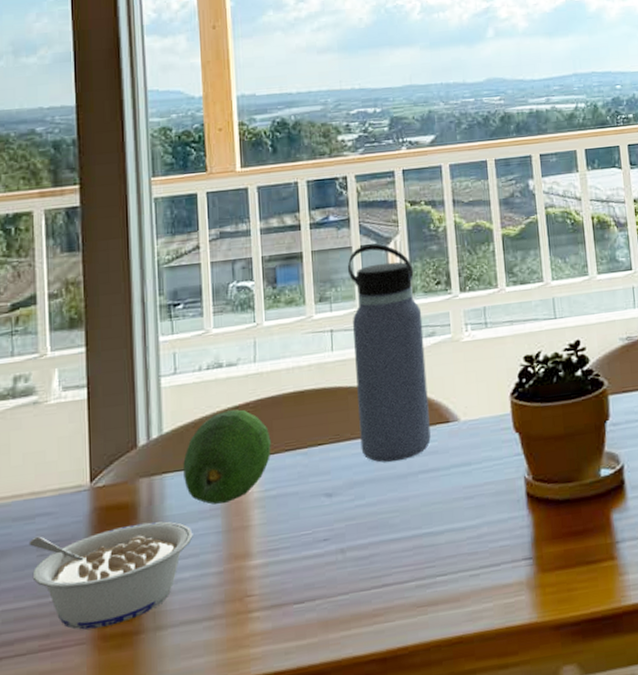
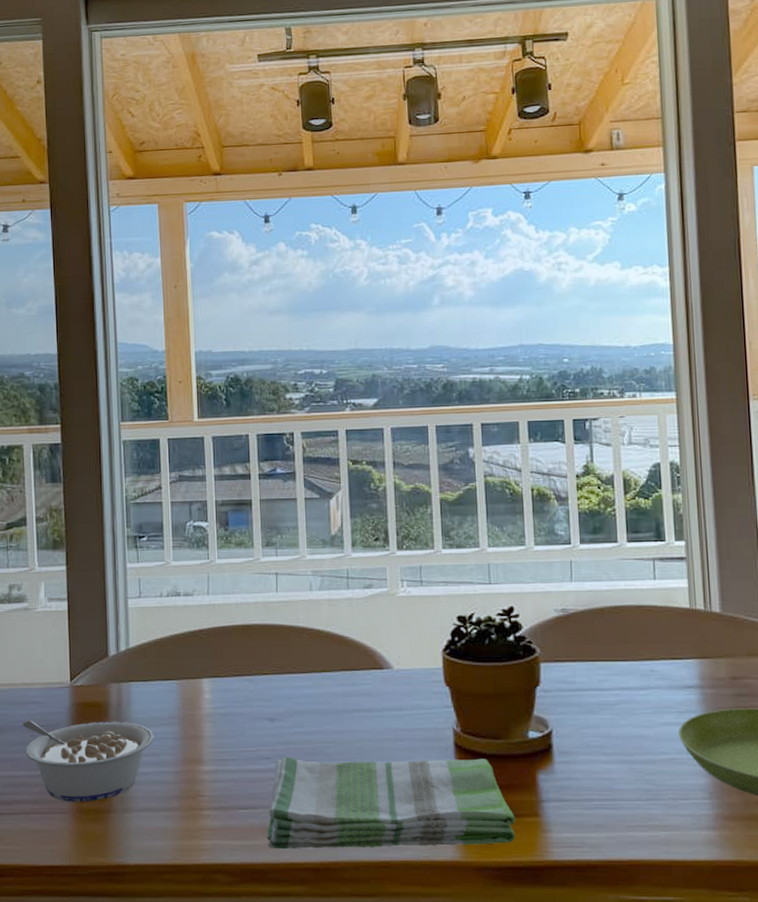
fruit: present [183,409,271,505] -> none [146,634,221,714]
dish towel: none [326,505,592,644] -> present [266,756,515,850]
water bottle: present [347,244,431,463] -> none [292,497,365,698]

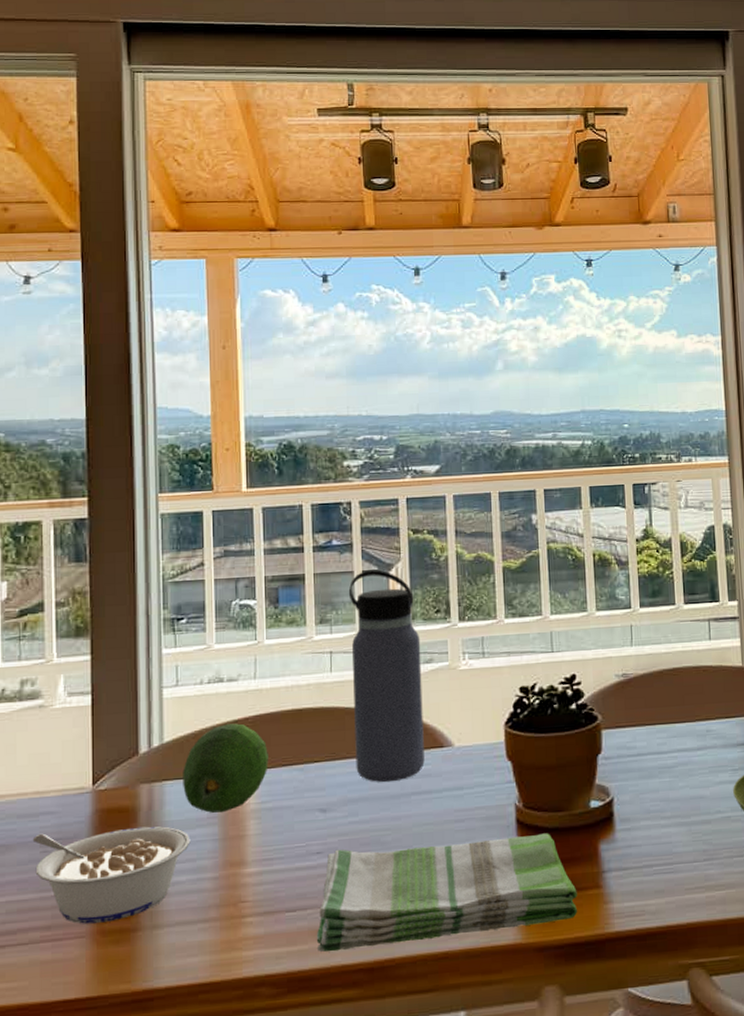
fruit: none [146,634,221,714] -> present [183,723,269,813]
water bottle: none [292,497,365,698] -> present [348,569,425,782]

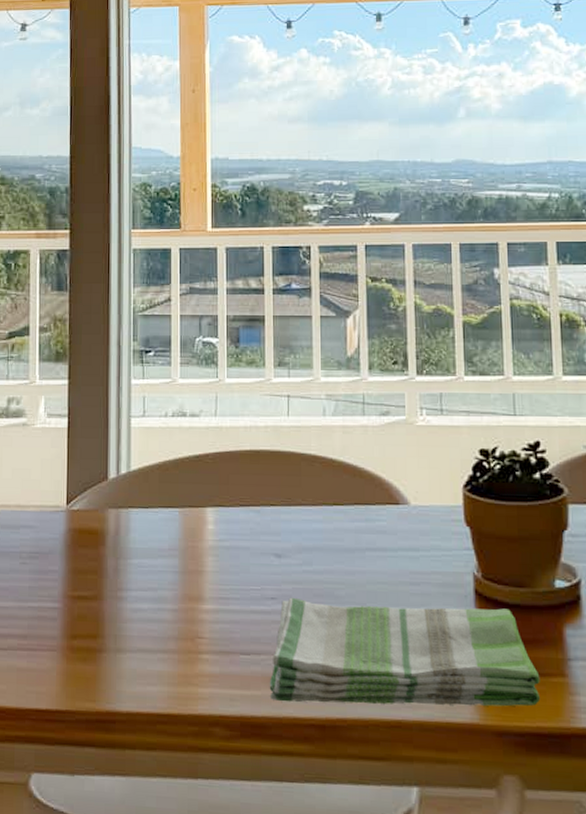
legume: present [32,826,191,924] -> none [13,545,153,639]
fruit: present [183,723,269,813] -> none [147,458,227,545]
water bottle: present [348,569,425,782] -> none [306,316,380,535]

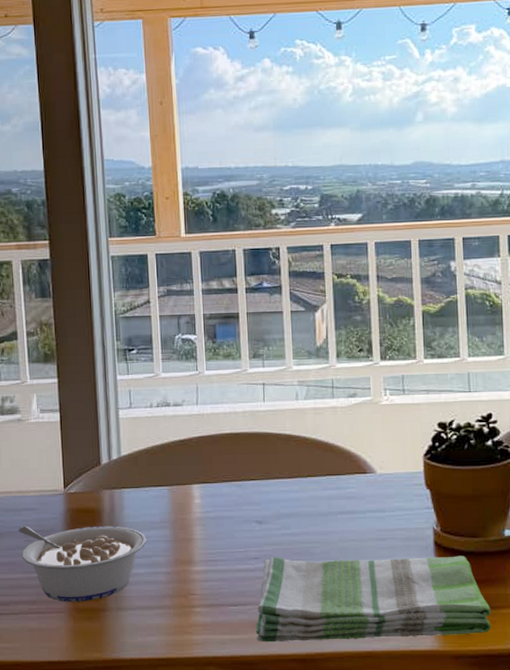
legume: none [13,545,153,639] -> present [18,525,147,602]

